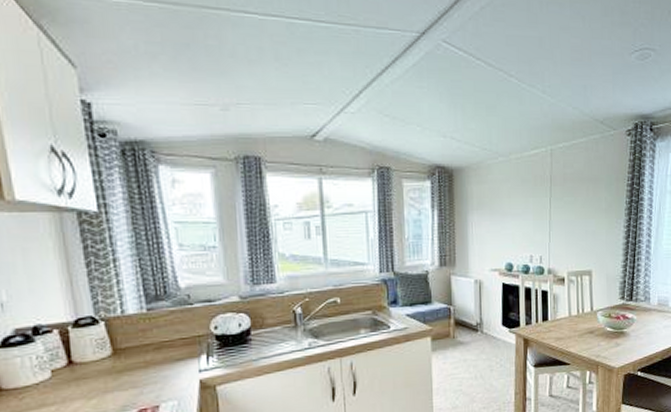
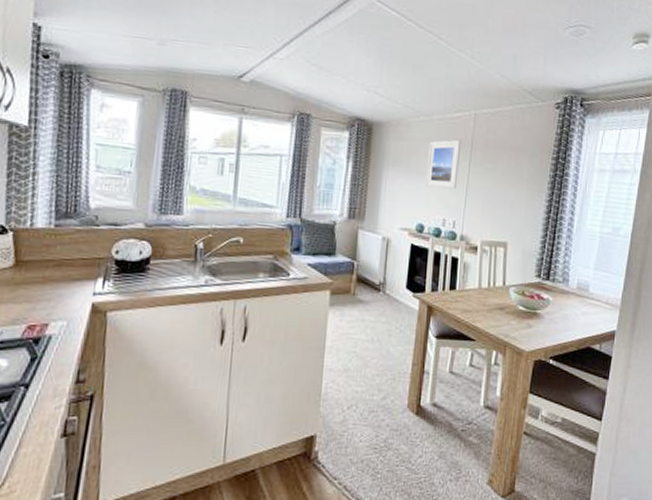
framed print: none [509,176,541,227] -> present [425,139,462,190]

